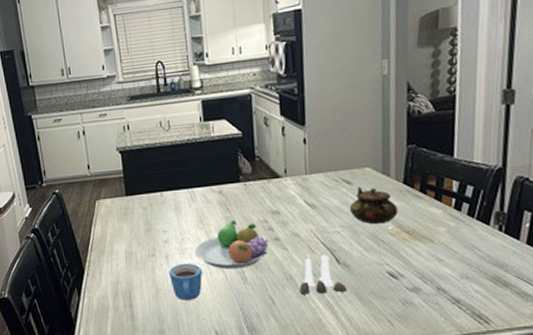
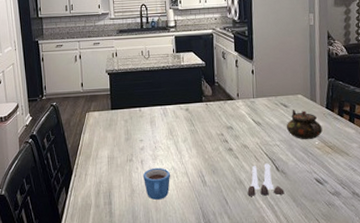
fruit bowl: present [194,221,269,269] -> none [164,133,224,174]

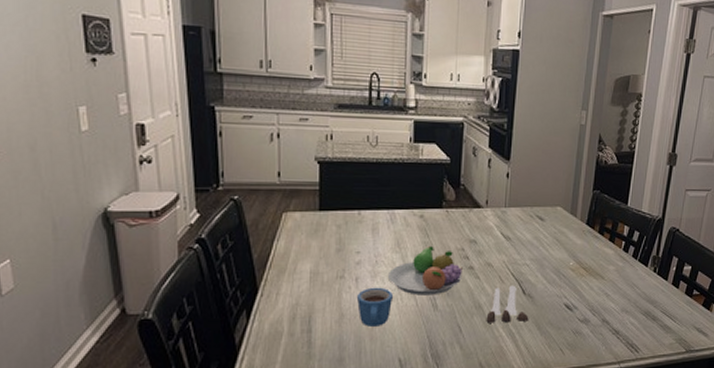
fruit bowl: none [164,133,224,174] -> present [387,246,463,296]
teapot: present [286,110,322,140] -> none [539,224,579,260]

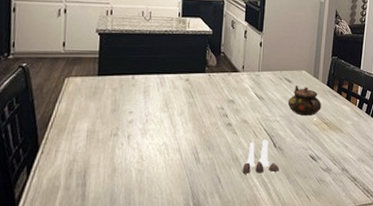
mug: present [356,287,393,327] -> none [127,143,160,180]
fruit bowl: present [387,246,463,296] -> none [156,106,222,150]
teapot: none [539,224,579,260] -> present [287,85,321,117]

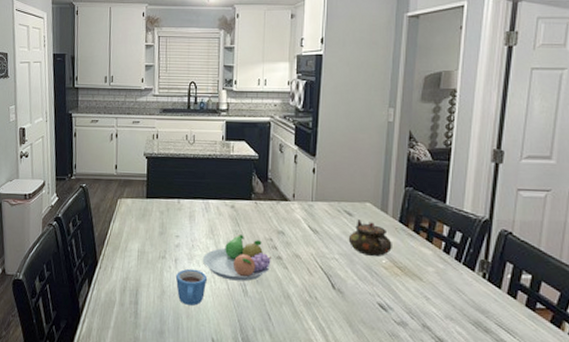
mug: none [127,143,160,180] -> present [175,268,207,306]
fruit bowl: none [156,106,222,150] -> present [202,235,271,282]
salt and pepper shaker set: present [242,139,279,174] -> none [295,278,340,317]

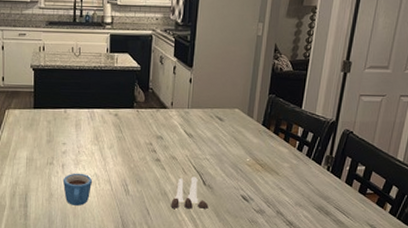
fruit bowl: present [202,235,271,282] -> none [87,140,151,182]
salt and pepper shaker set: none [295,278,340,317] -> present [171,176,209,209]
teapot: present [348,219,392,257] -> none [218,124,256,156]

